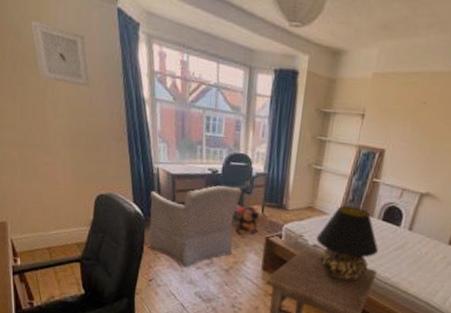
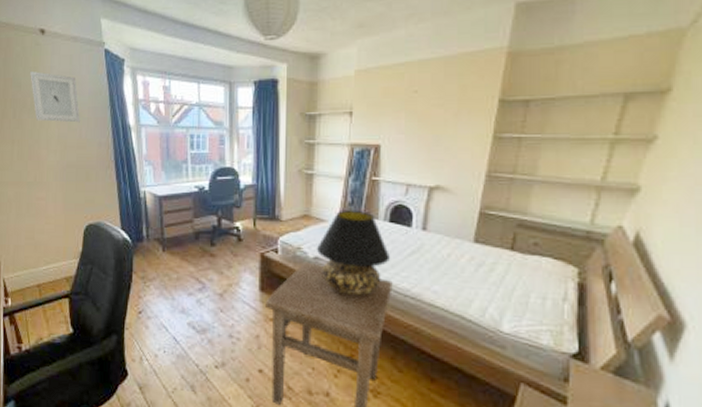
armchair: present [147,185,242,268] -> none [135,202,231,295]
backpack: present [234,204,260,235] -> none [225,219,252,252]

